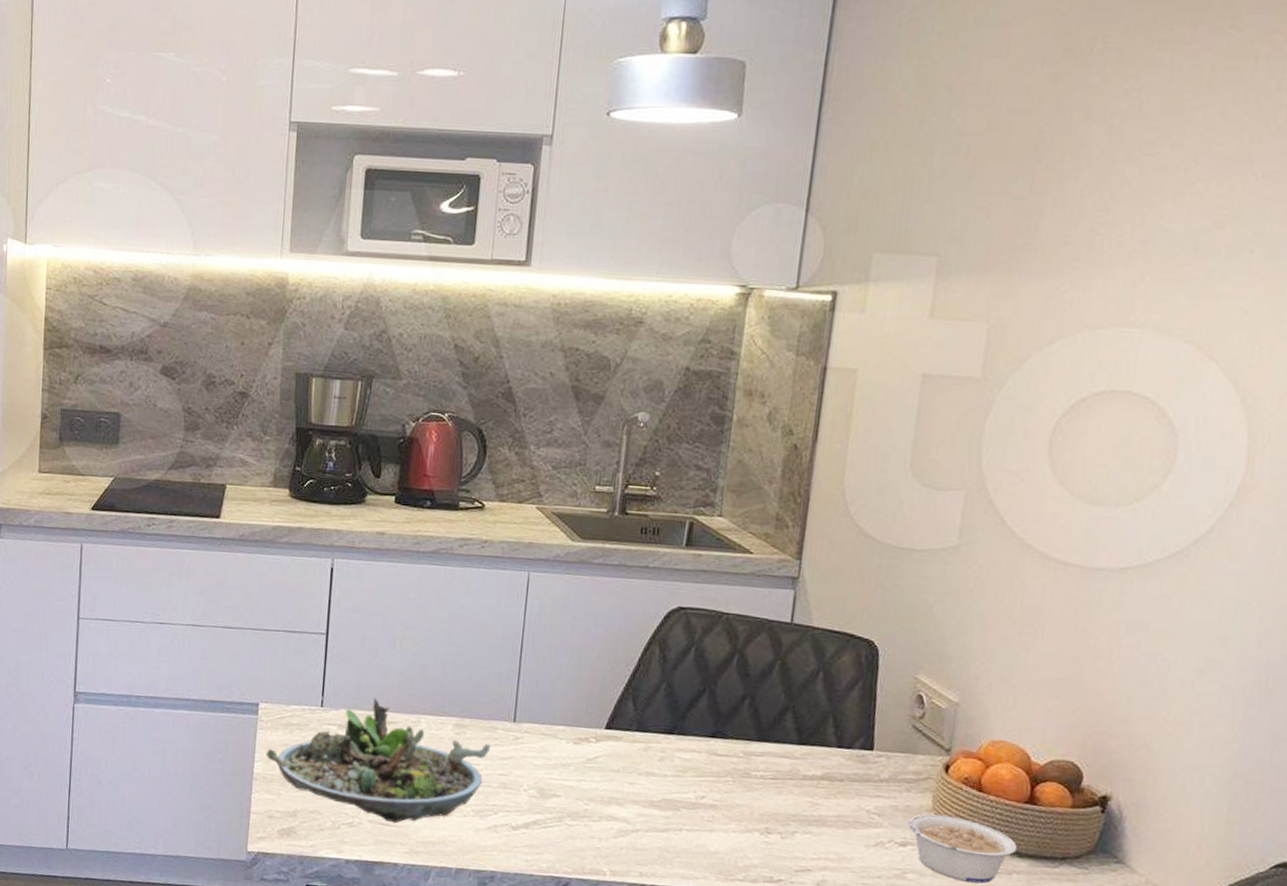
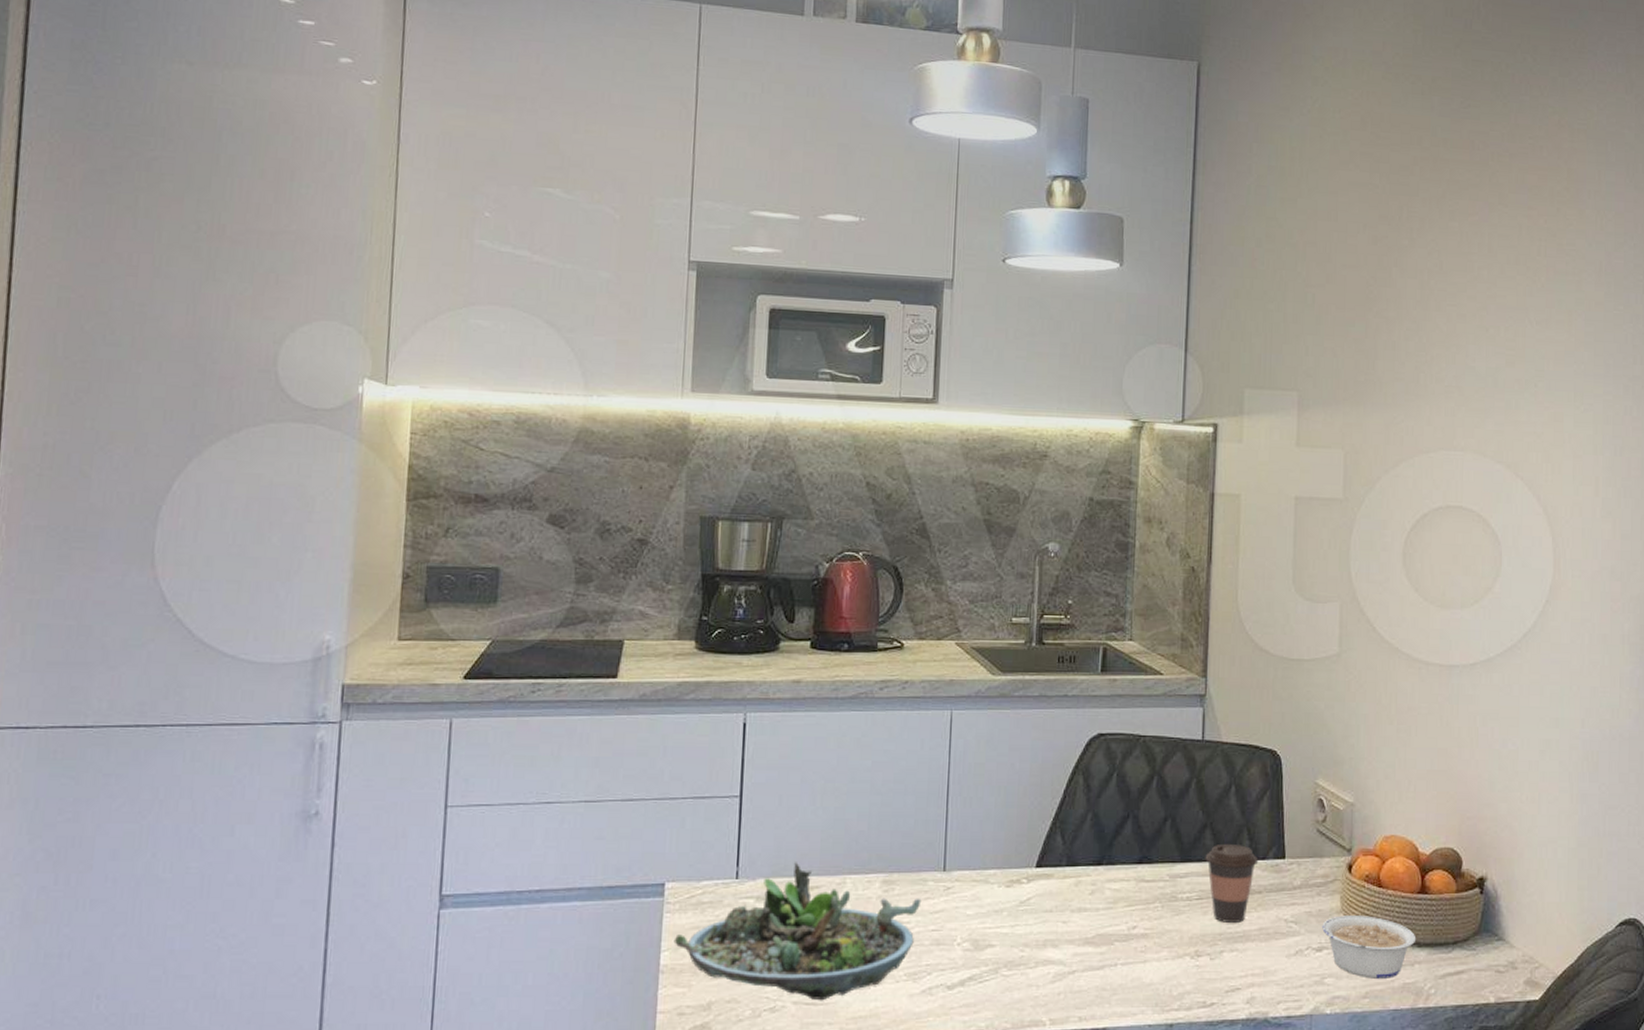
coffee cup: none [784,728,843,807] -> present [1205,843,1259,924]

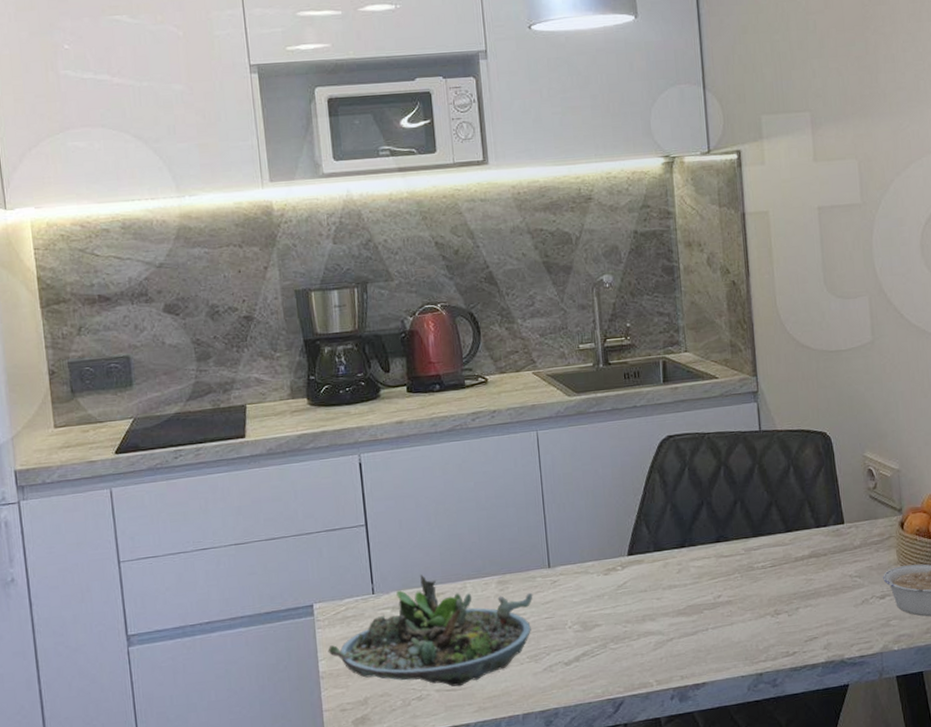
coffee cup: present [1205,843,1259,924] -> none [773,516,821,584]

